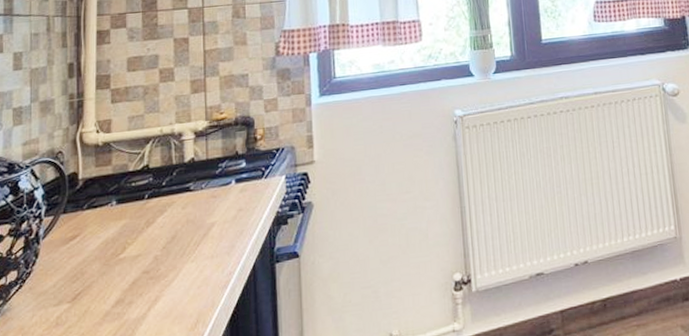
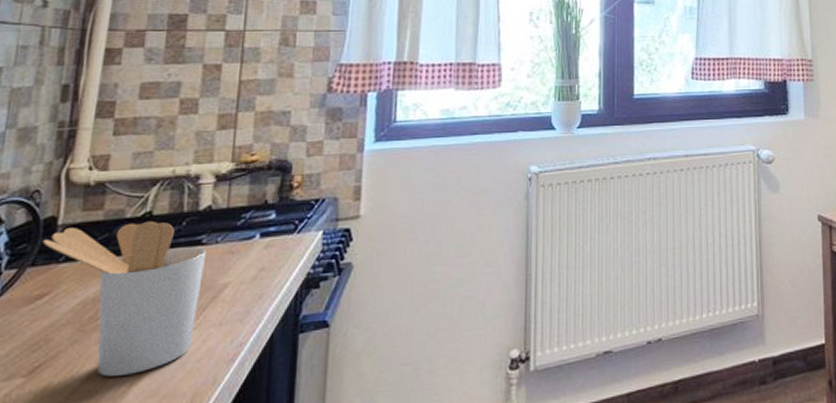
utensil holder: none [69,172,195,302] -> present [42,220,207,377]

